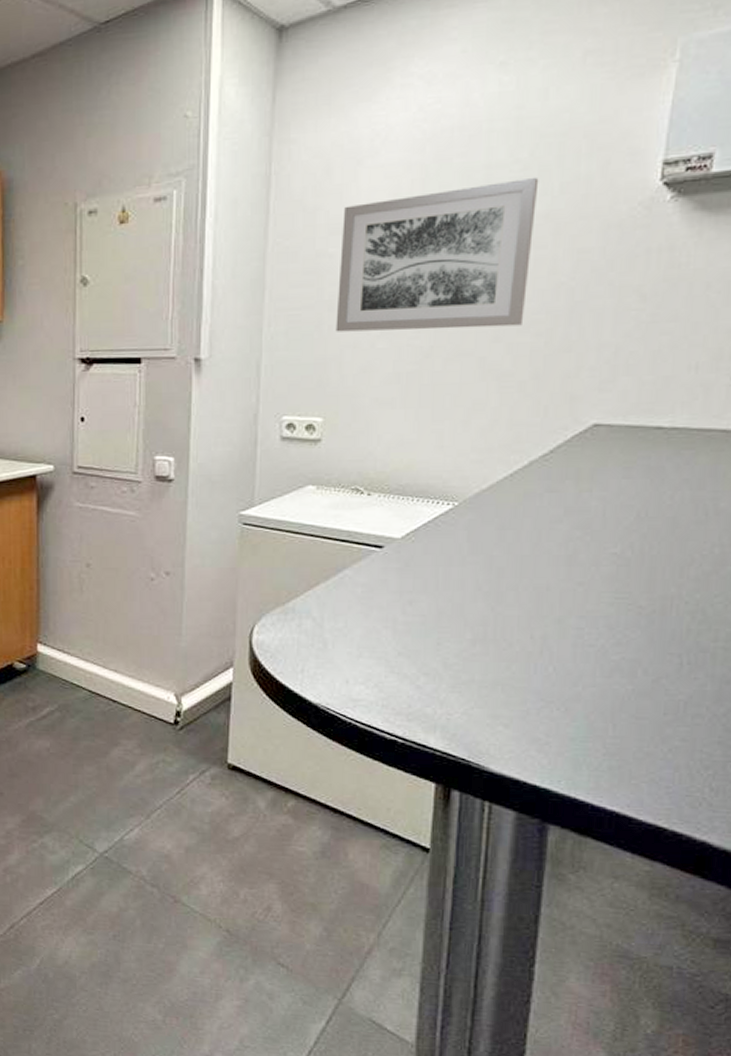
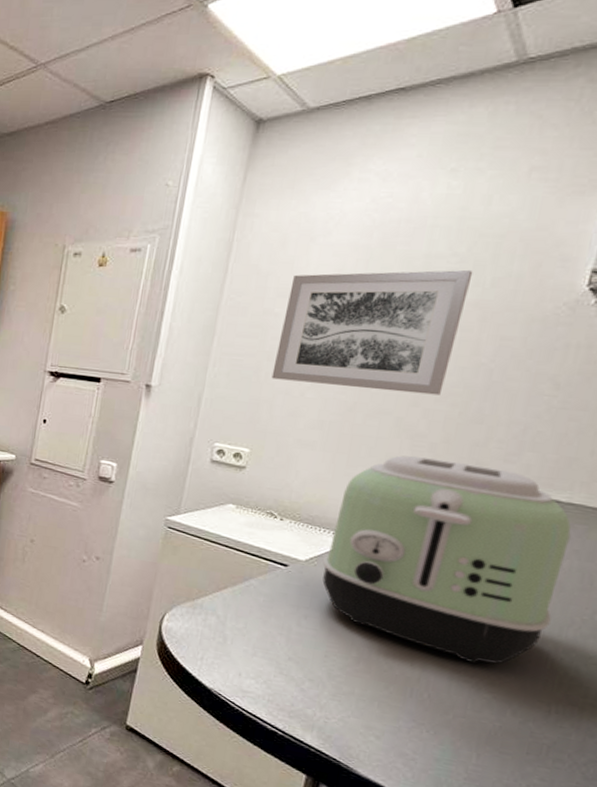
toaster: none [421,399,679,623] -> present [322,455,571,664]

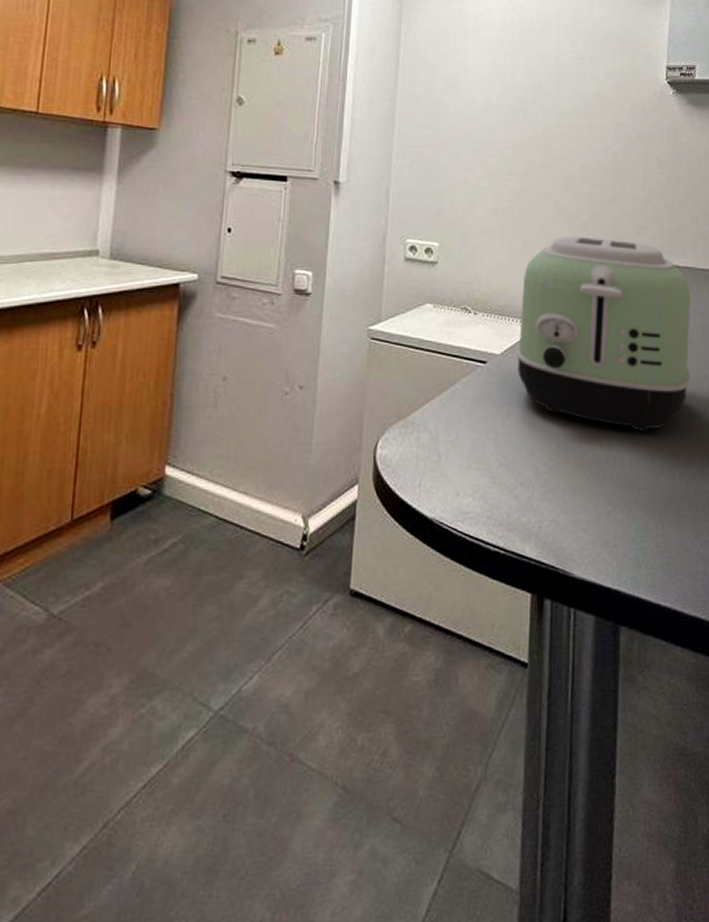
wall art: present [271,269,473,396] -> none [449,64,590,178]

